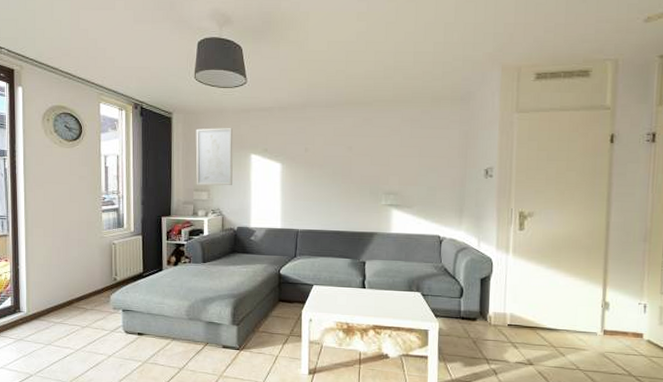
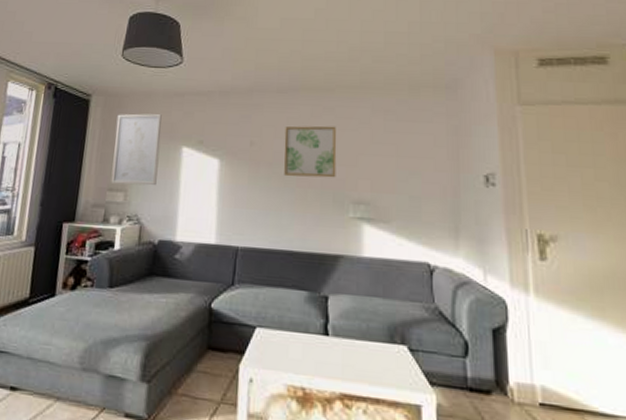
wall art: none [332,134,373,175] -> present [284,126,337,178]

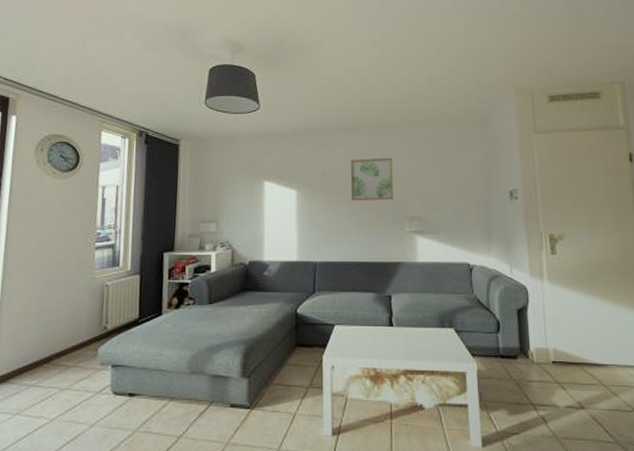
wall art: present [111,113,162,186] -> none [203,154,245,216]

